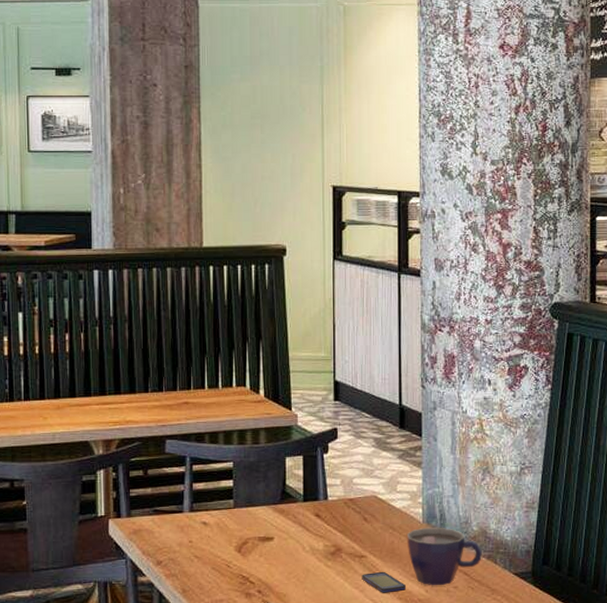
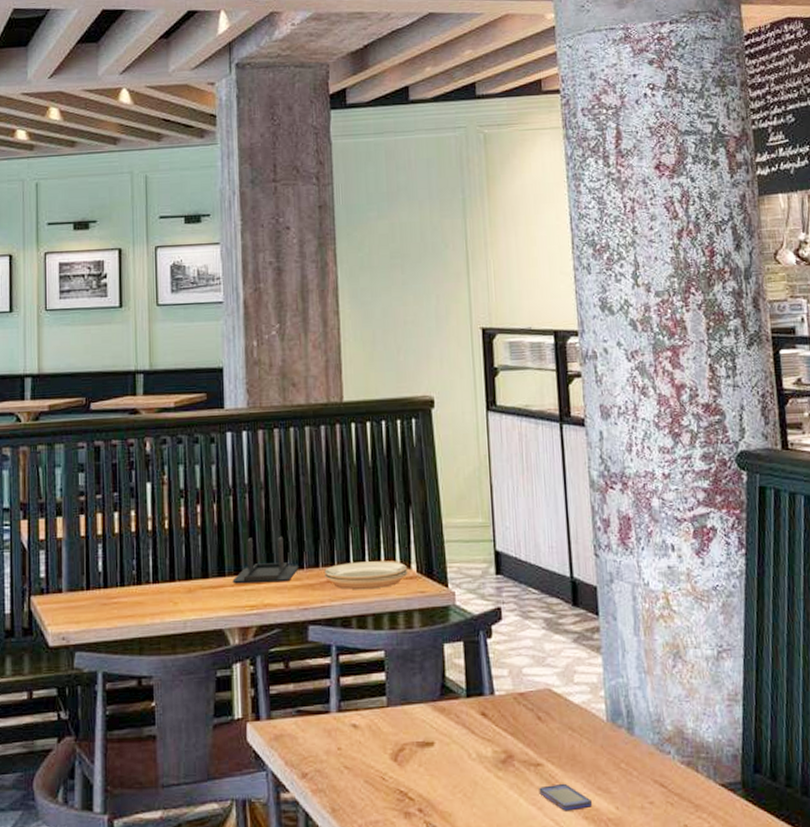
napkin holder: none [97,363,158,402] -> present [232,536,299,583]
plate: none [182,387,257,411] -> present [324,561,408,590]
cup: present [406,527,483,585] -> none [588,727,681,800]

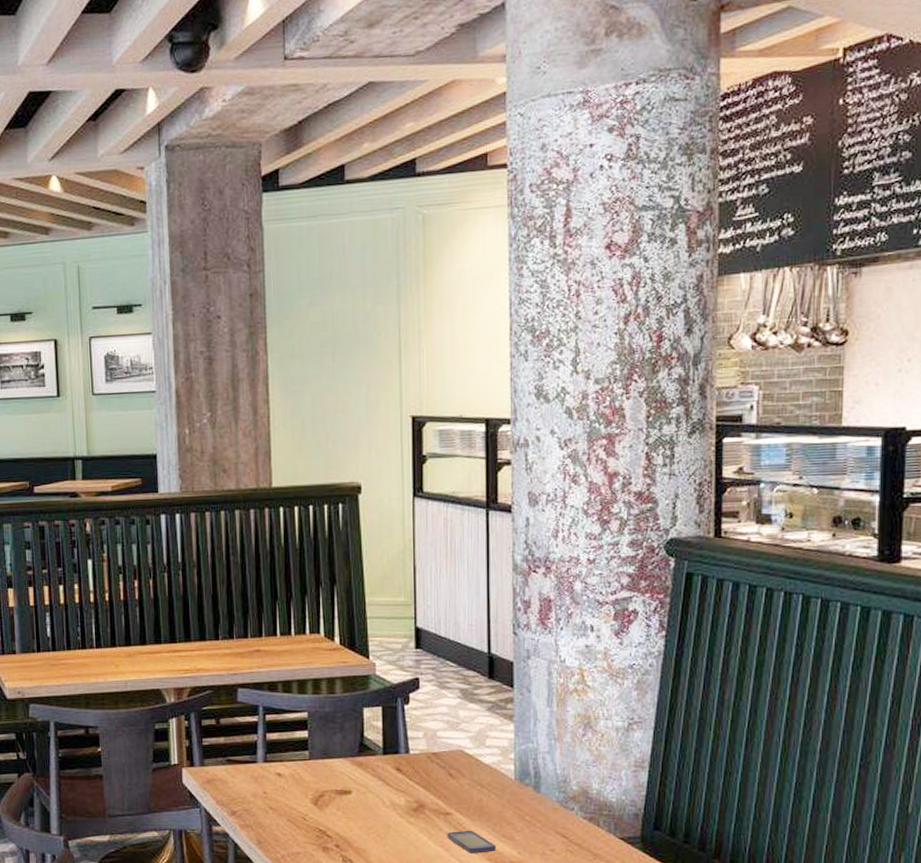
napkin holder: present [232,536,299,583] -> none [168,609,229,650]
plate: present [324,561,408,590] -> none [253,634,332,659]

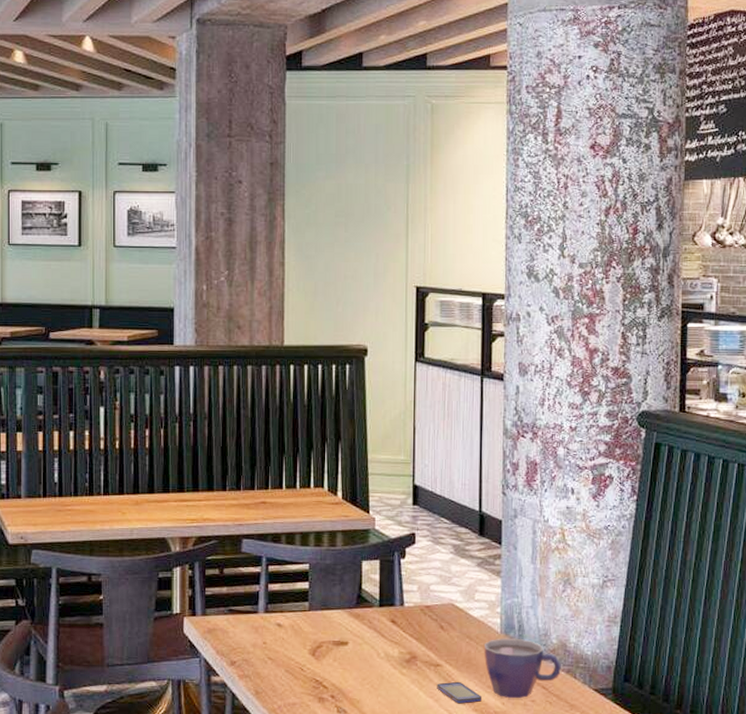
cup: none [496,785,584,847] -> present [483,638,562,698]

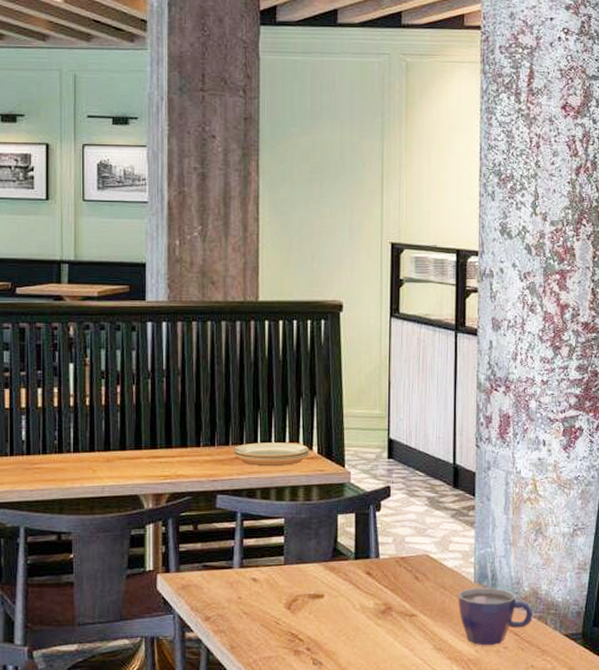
plate: none [259,487,335,512] -> present [234,442,310,467]
mobile phone: present [437,681,481,704] -> none [412,630,456,653]

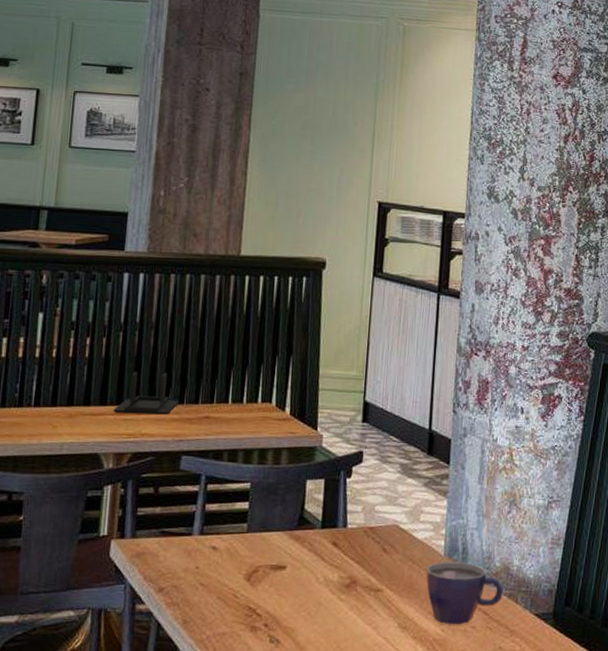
napkin holder: none [148,417,210,456] -> present [113,372,179,414]
plate: present [234,442,310,467] -> none [203,401,282,427]

